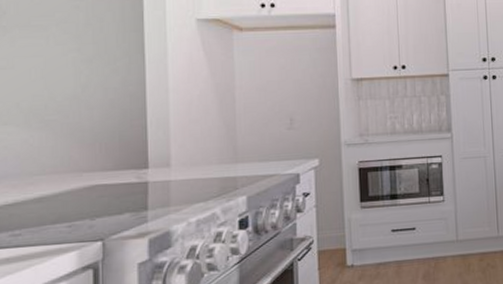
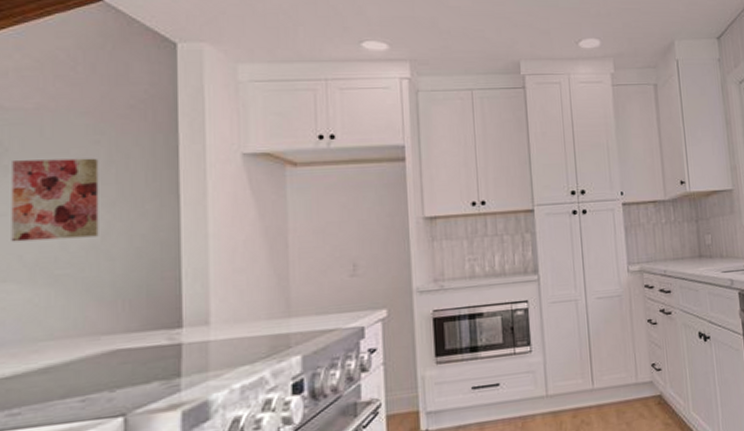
wall art: none [9,21,80,92] -> present [11,158,99,242]

